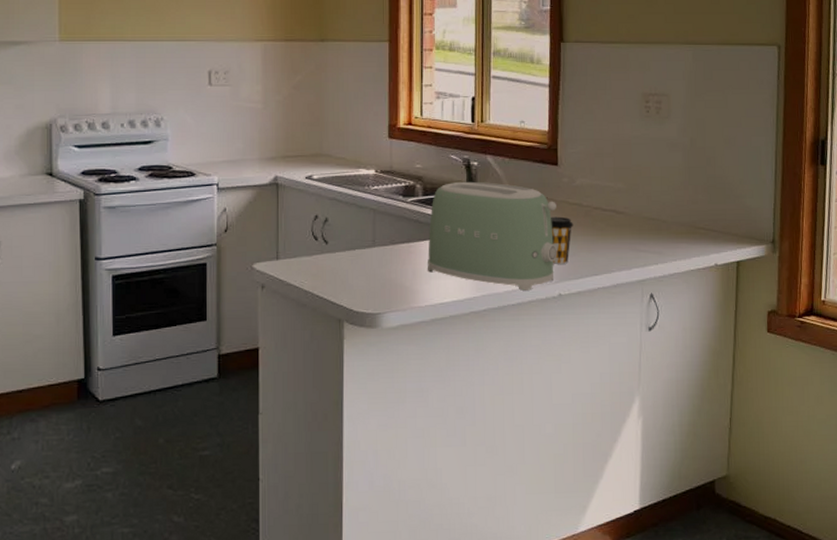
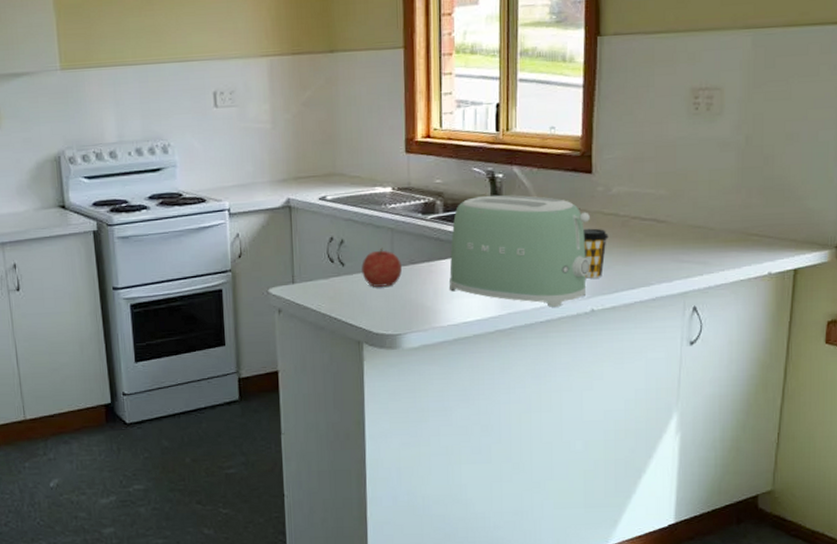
fruit: none [344,227,383,266] -> present [362,247,402,287]

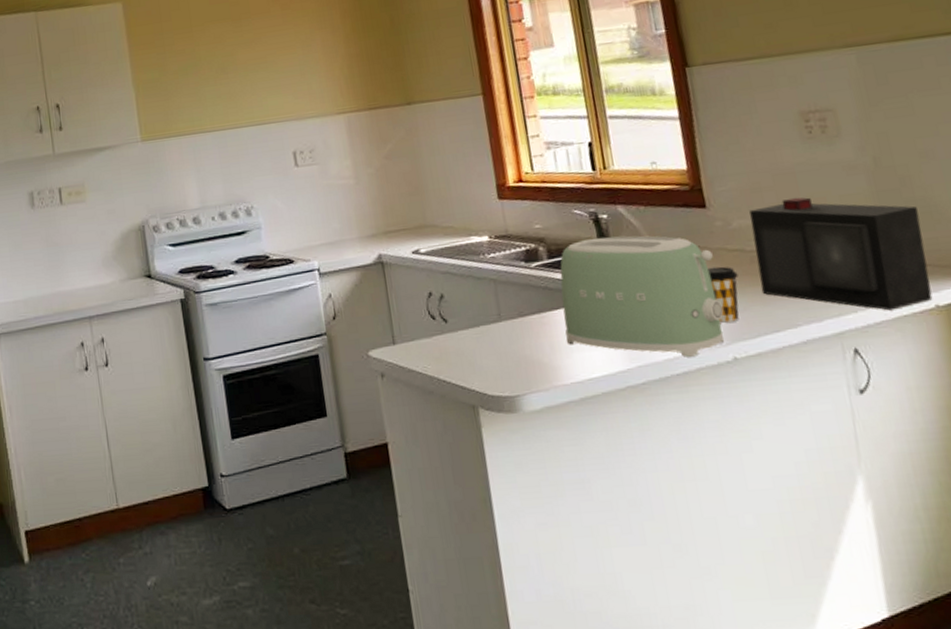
fruit: present [362,247,402,287] -> none [466,300,512,344]
speaker: none [626,169,773,275] -> present [749,197,933,311]

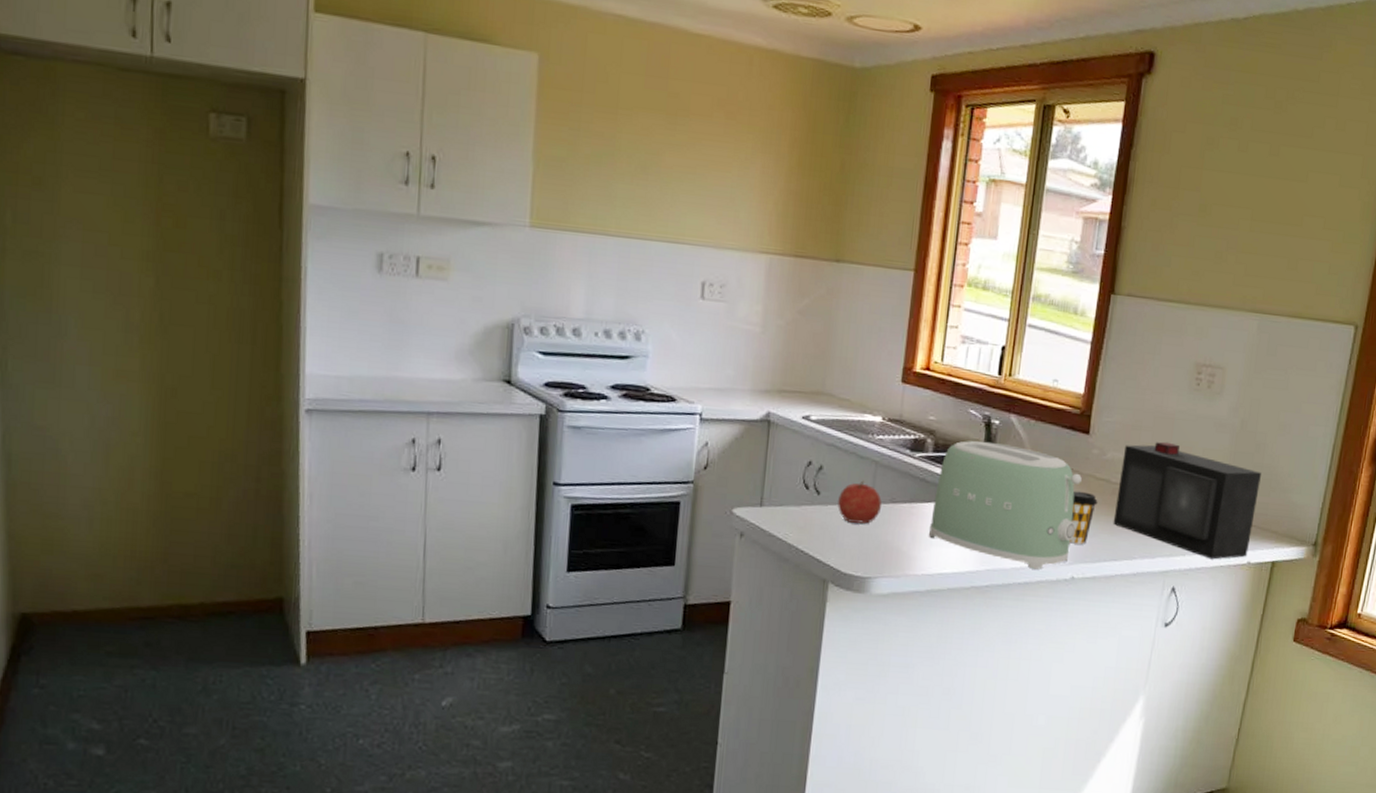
fruit: none [466,300,512,344] -> present [838,480,882,524]

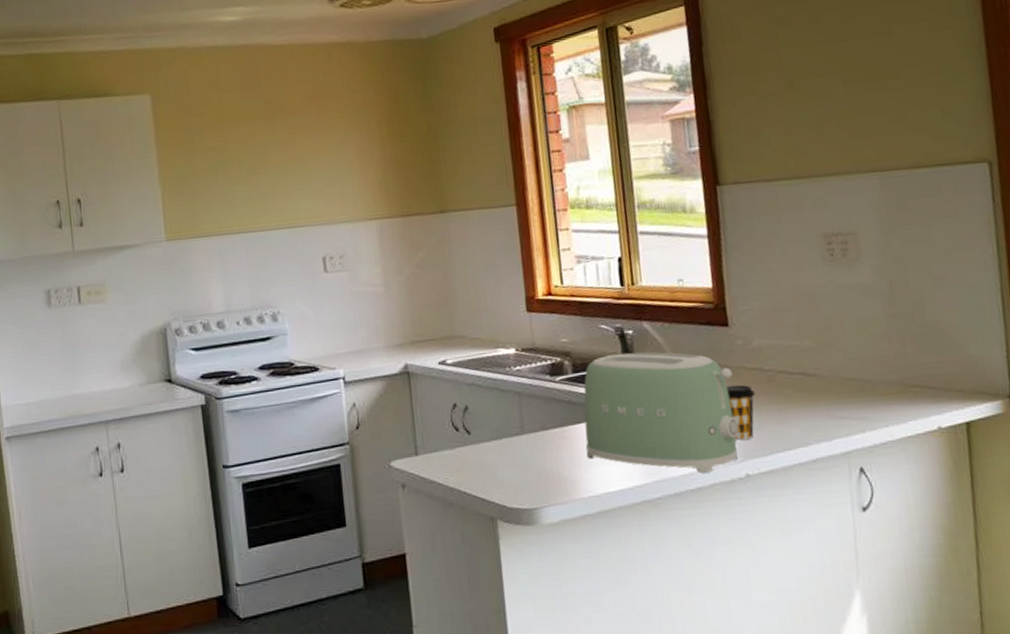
fruit: present [838,480,882,524] -> none [489,413,534,457]
speaker: present [1113,441,1261,560] -> none [769,318,936,432]

